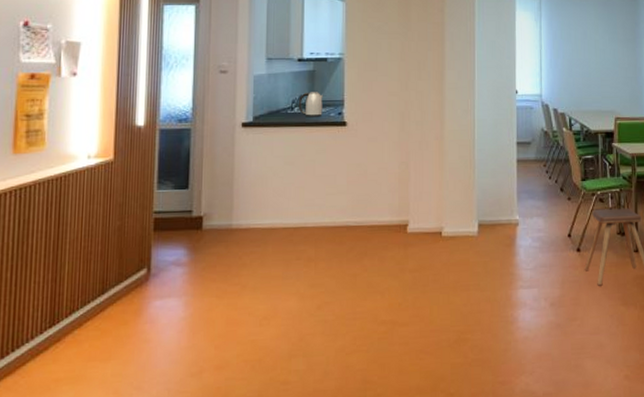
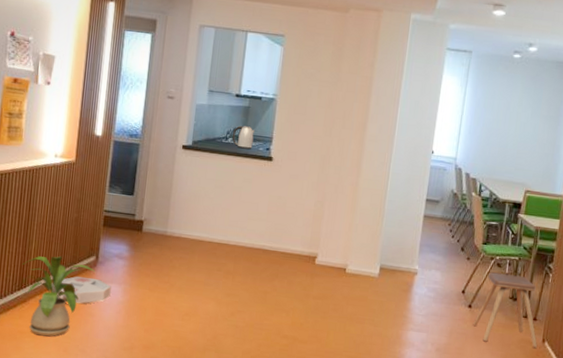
house plant: none [53,275,147,380] -> present [22,255,95,337]
robot vacuum: none [93,295,169,331] -> present [51,276,111,304]

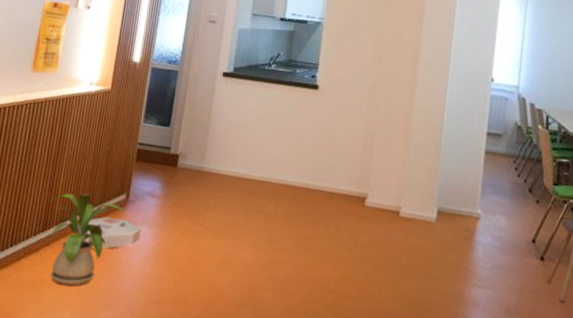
kettle: present [232,125,254,150] -> none [275,51,299,77]

